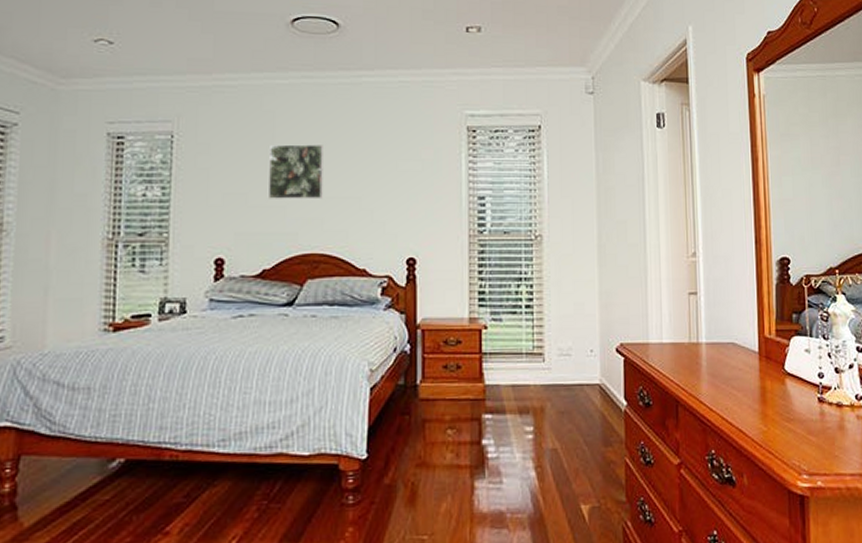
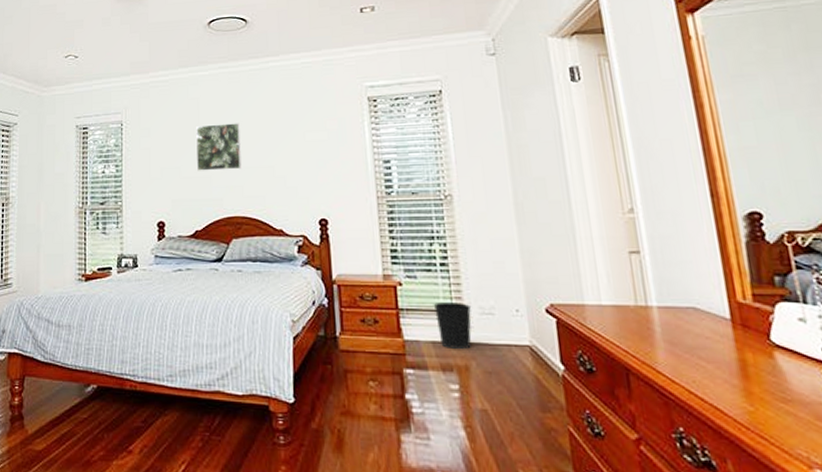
wastebasket: none [515,344,551,392] -> present [433,301,472,350]

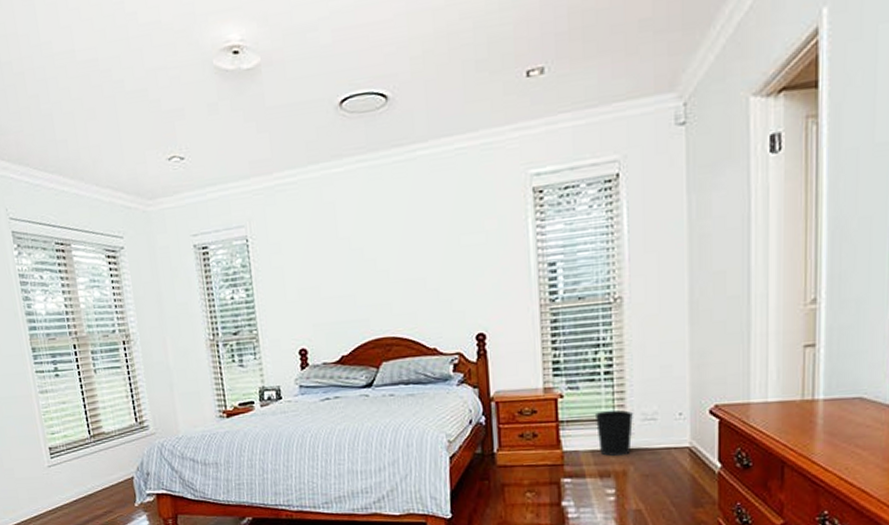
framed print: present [196,123,242,171] -> none [334,229,389,290]

